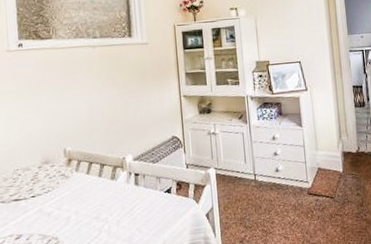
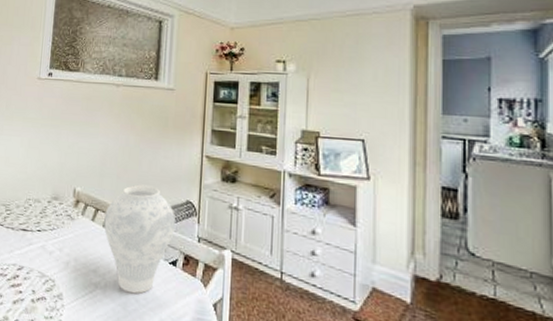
vase: none [99,130,165,227] -> present [104,184,175,294]

